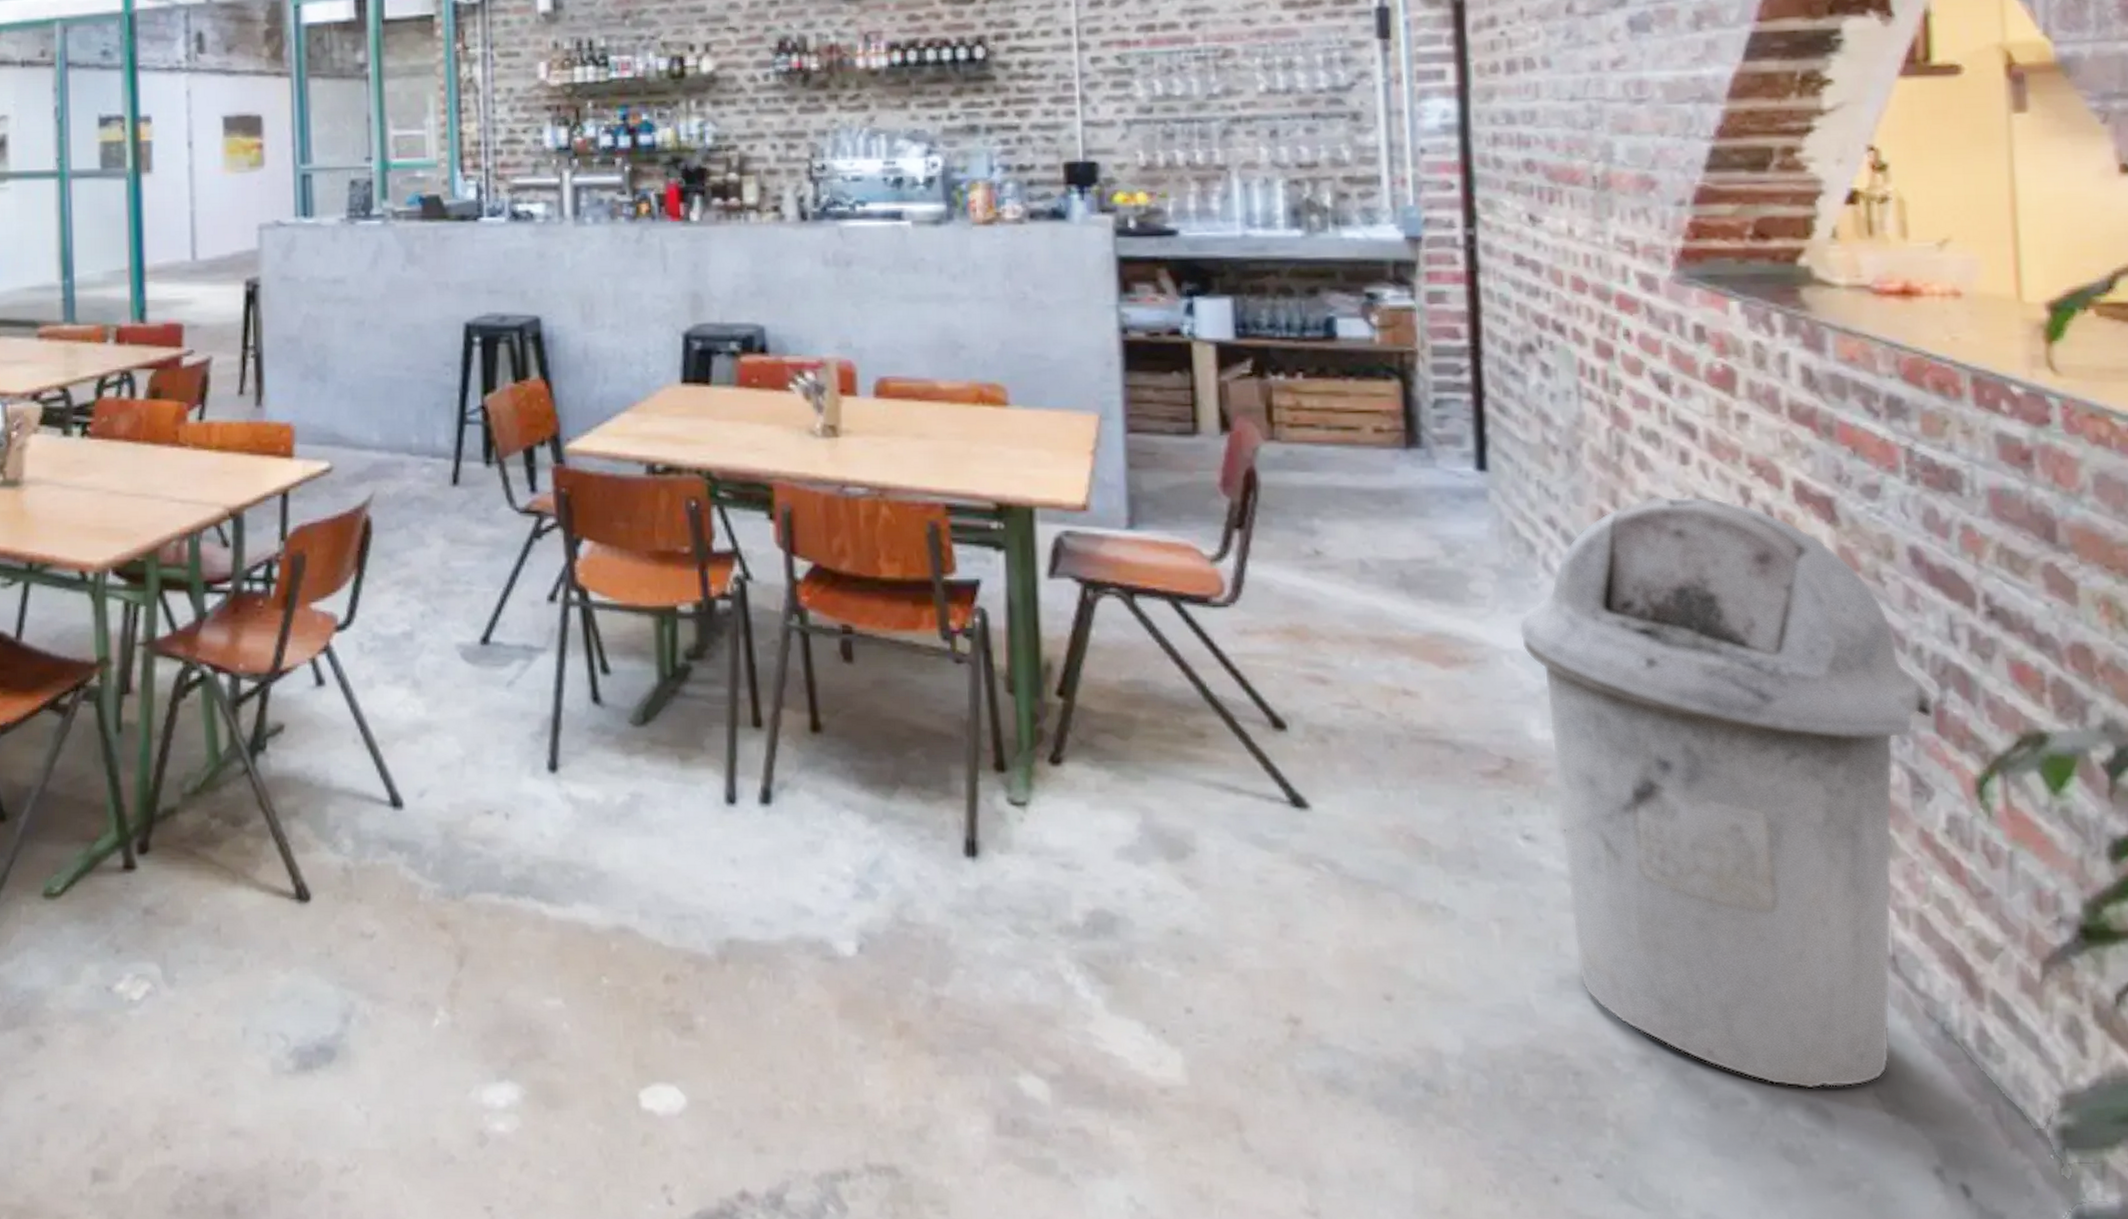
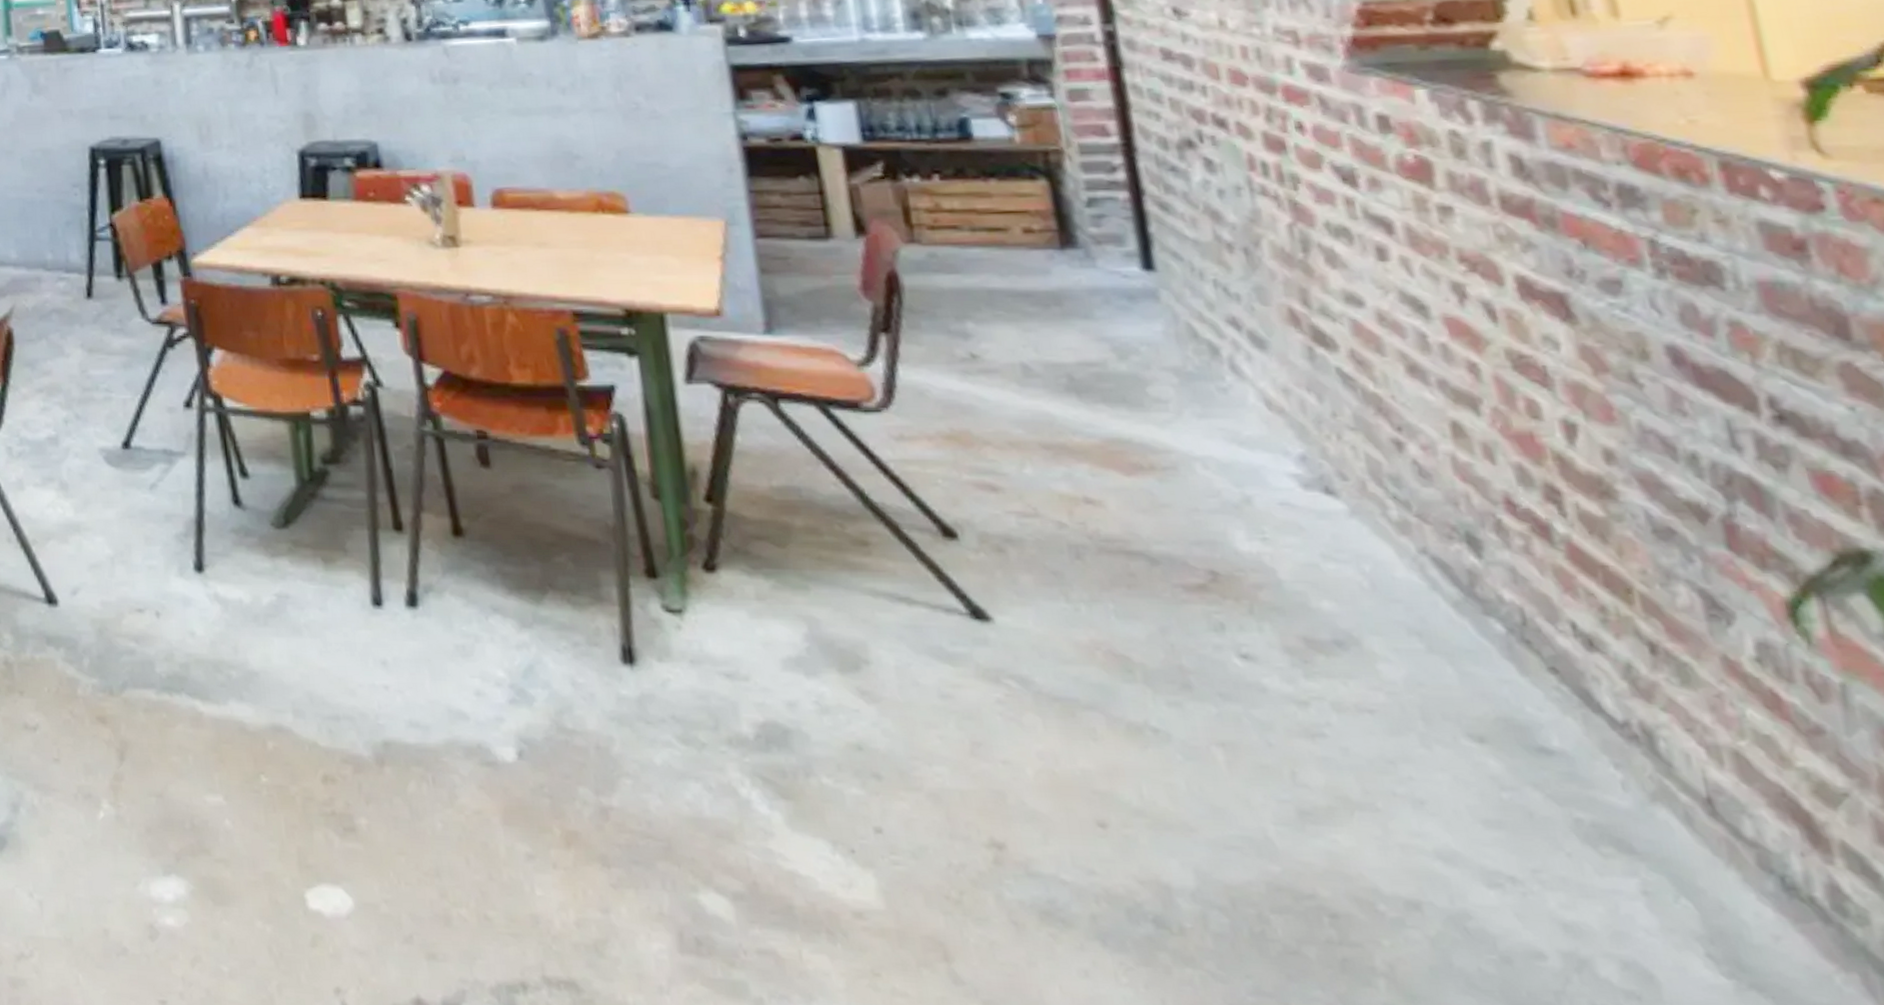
trash can: present [1518,496,1935,1089] -> none [1209,294,1724,946]

